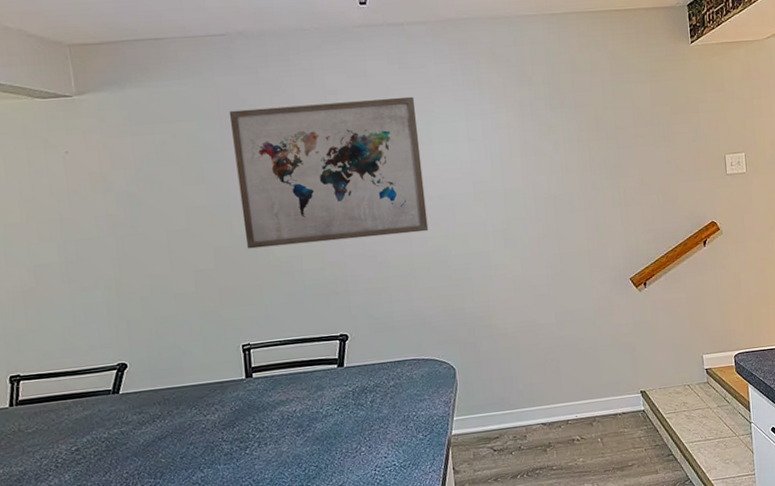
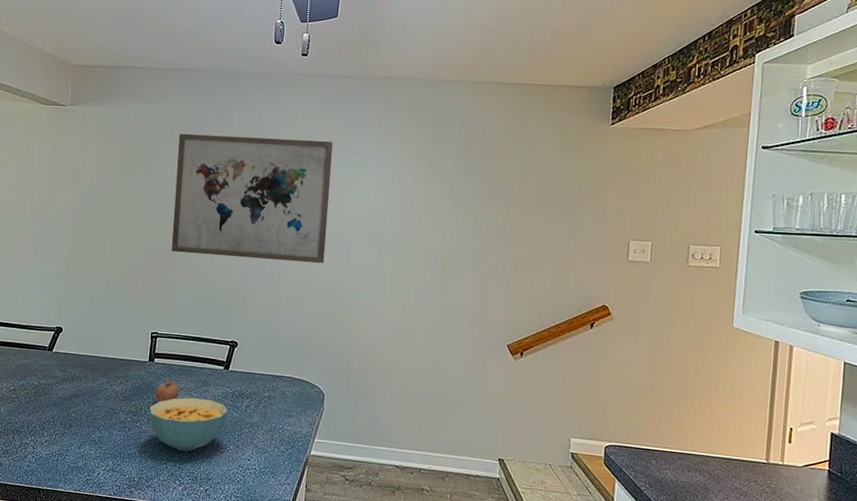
cereal bowl: none [256,403,353,468] -> present [148,397,229,452]
fruit: none [262,392,290,422] -> present [156,379,179,403]

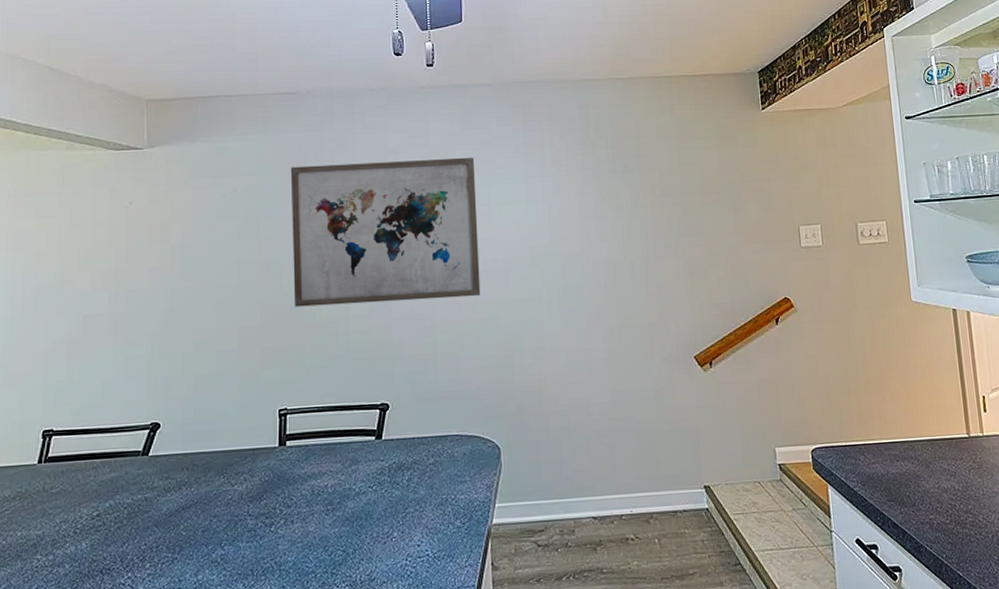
cereal bowl: present [148,397,229,452] -> none [284,479,387,552]
fruit: present [156,379,179,403] -> none [292,464,322,496]

